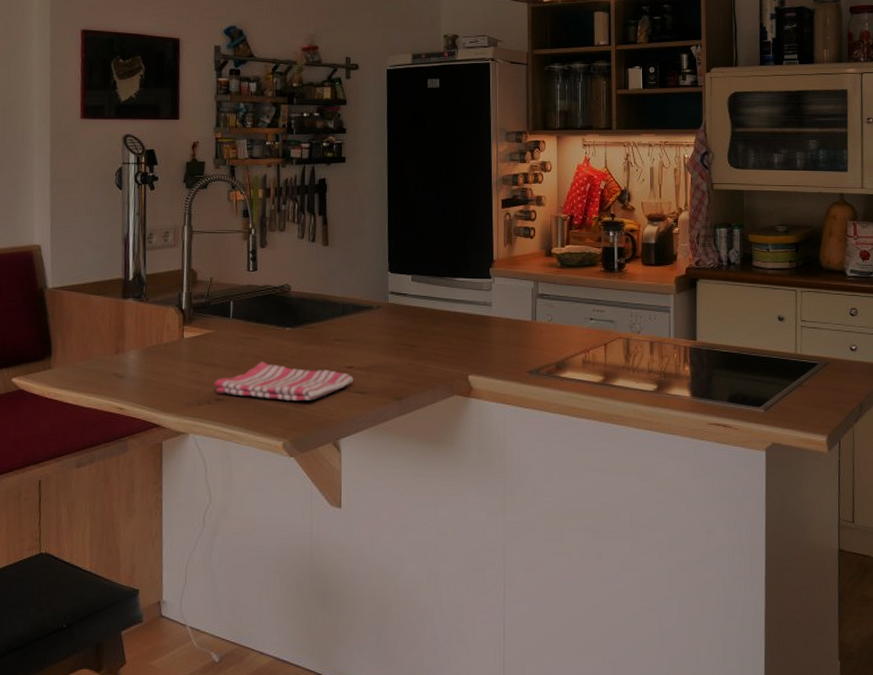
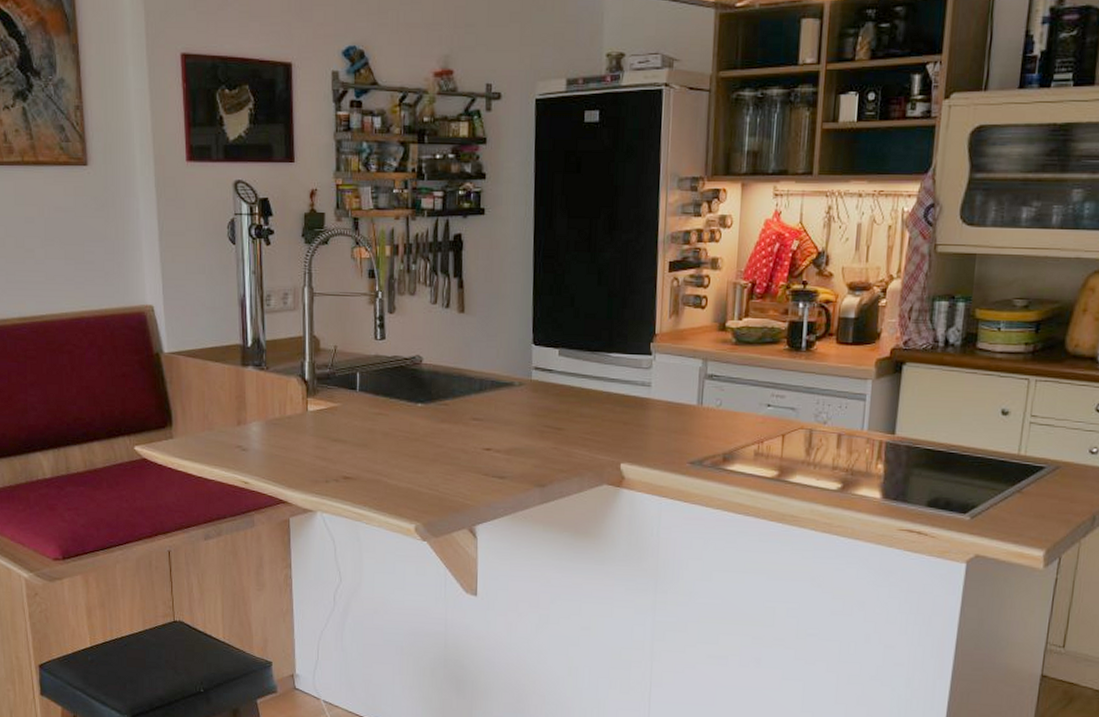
dish towel: present [214,361,353,402] -> none [341,439,491,484]

